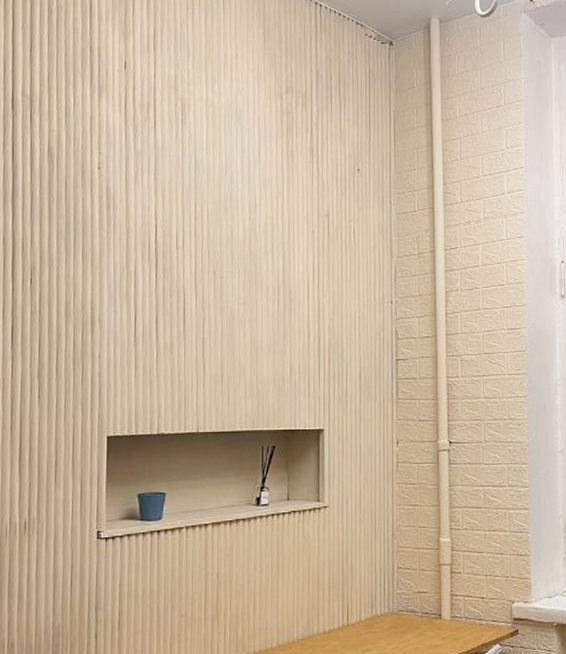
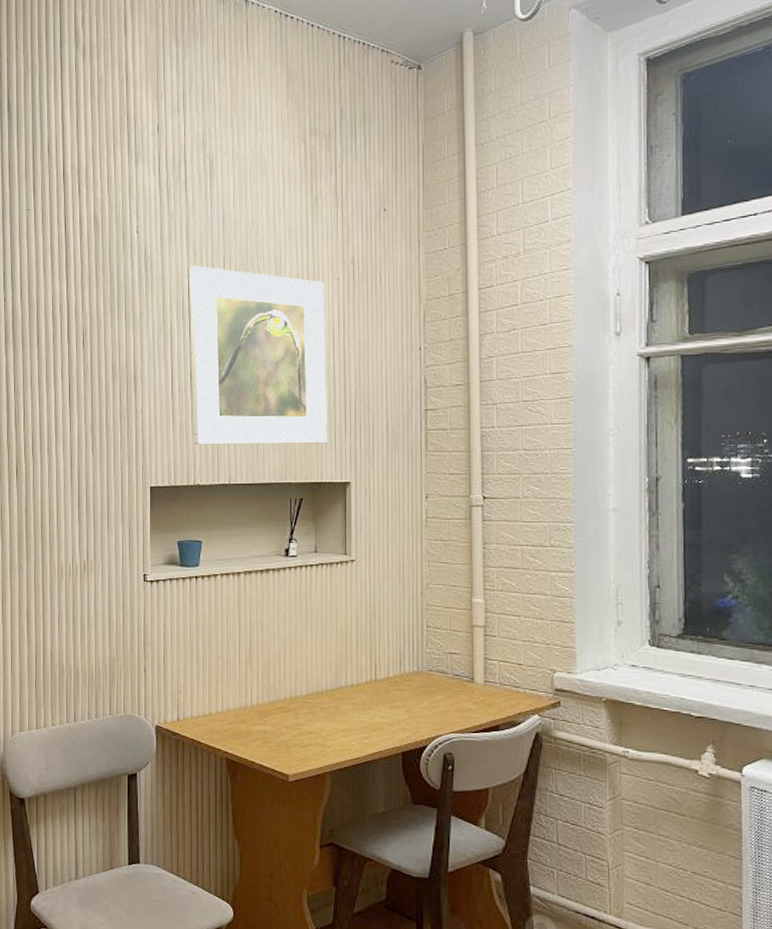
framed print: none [156,208,301,392] -> present [189,265,327,445]

